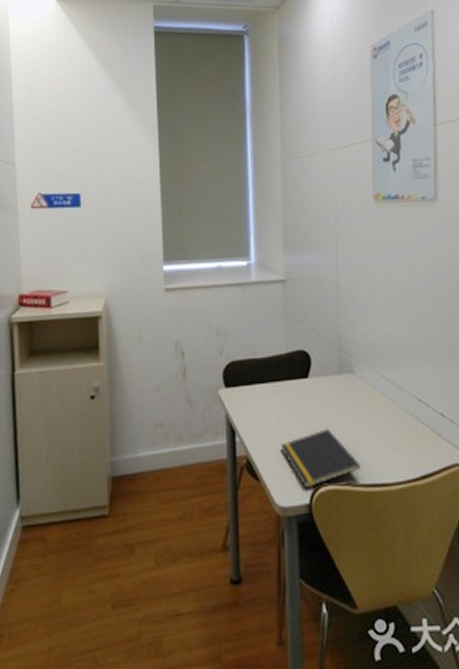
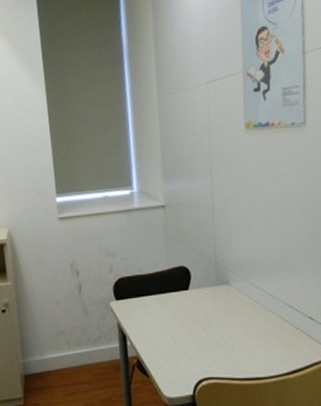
notepad: present [280,429,360,489] -> none [166,332,237,383]

